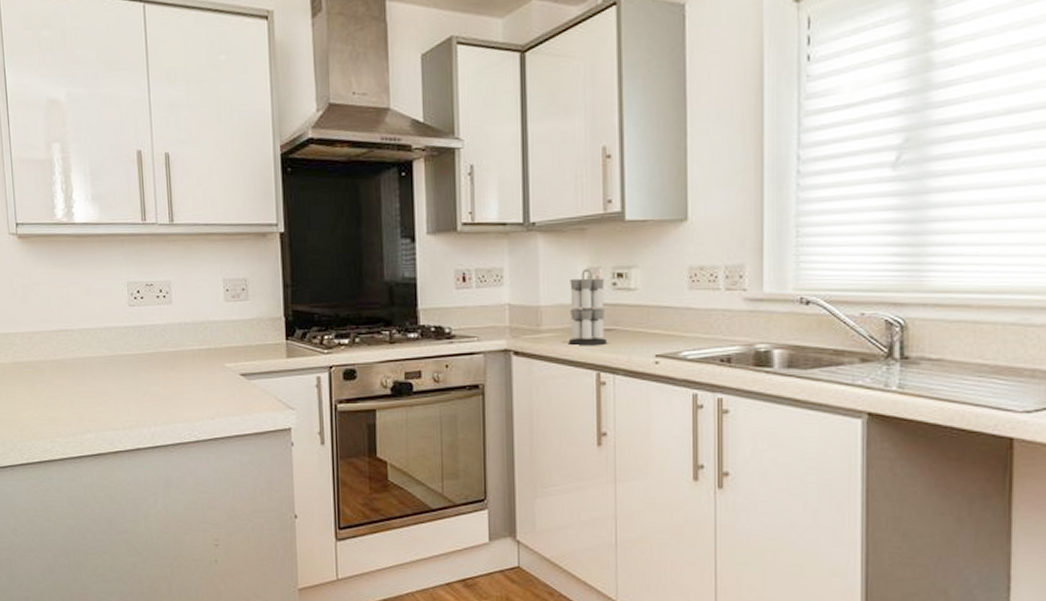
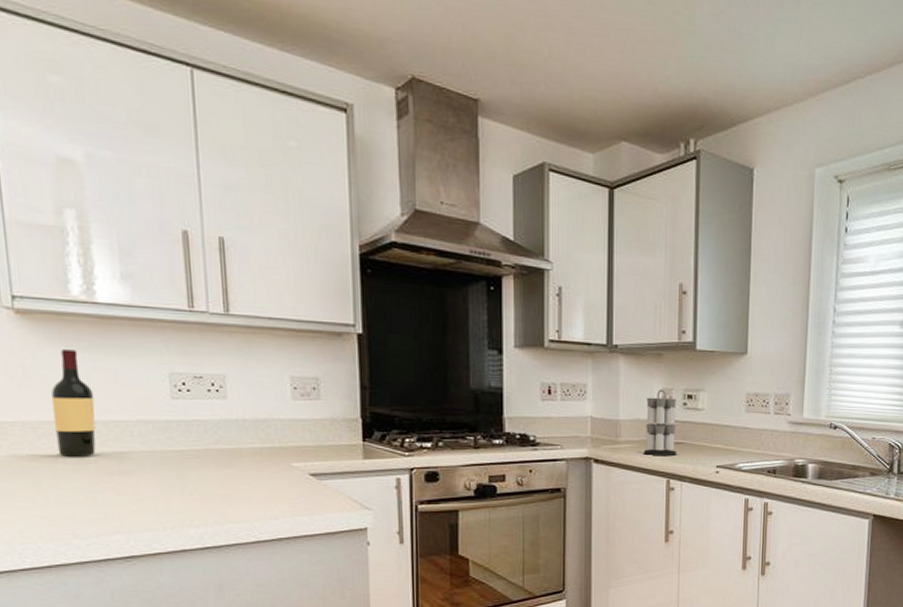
wine bottle: none [42,267,74,363] -> present [50,349,96,457]

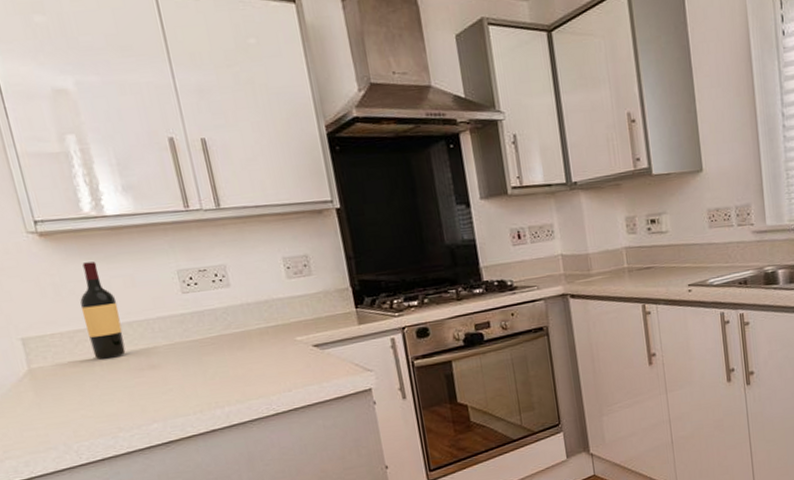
spice rack: present [643,389,677,457] -> none [612,218,649,284]

